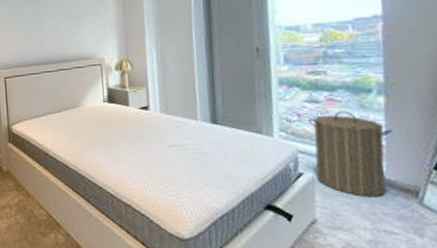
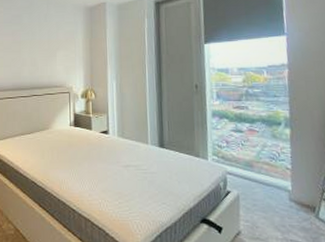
laundry hamper: present [308,111,393,198] -> none [235,140,296,212]

